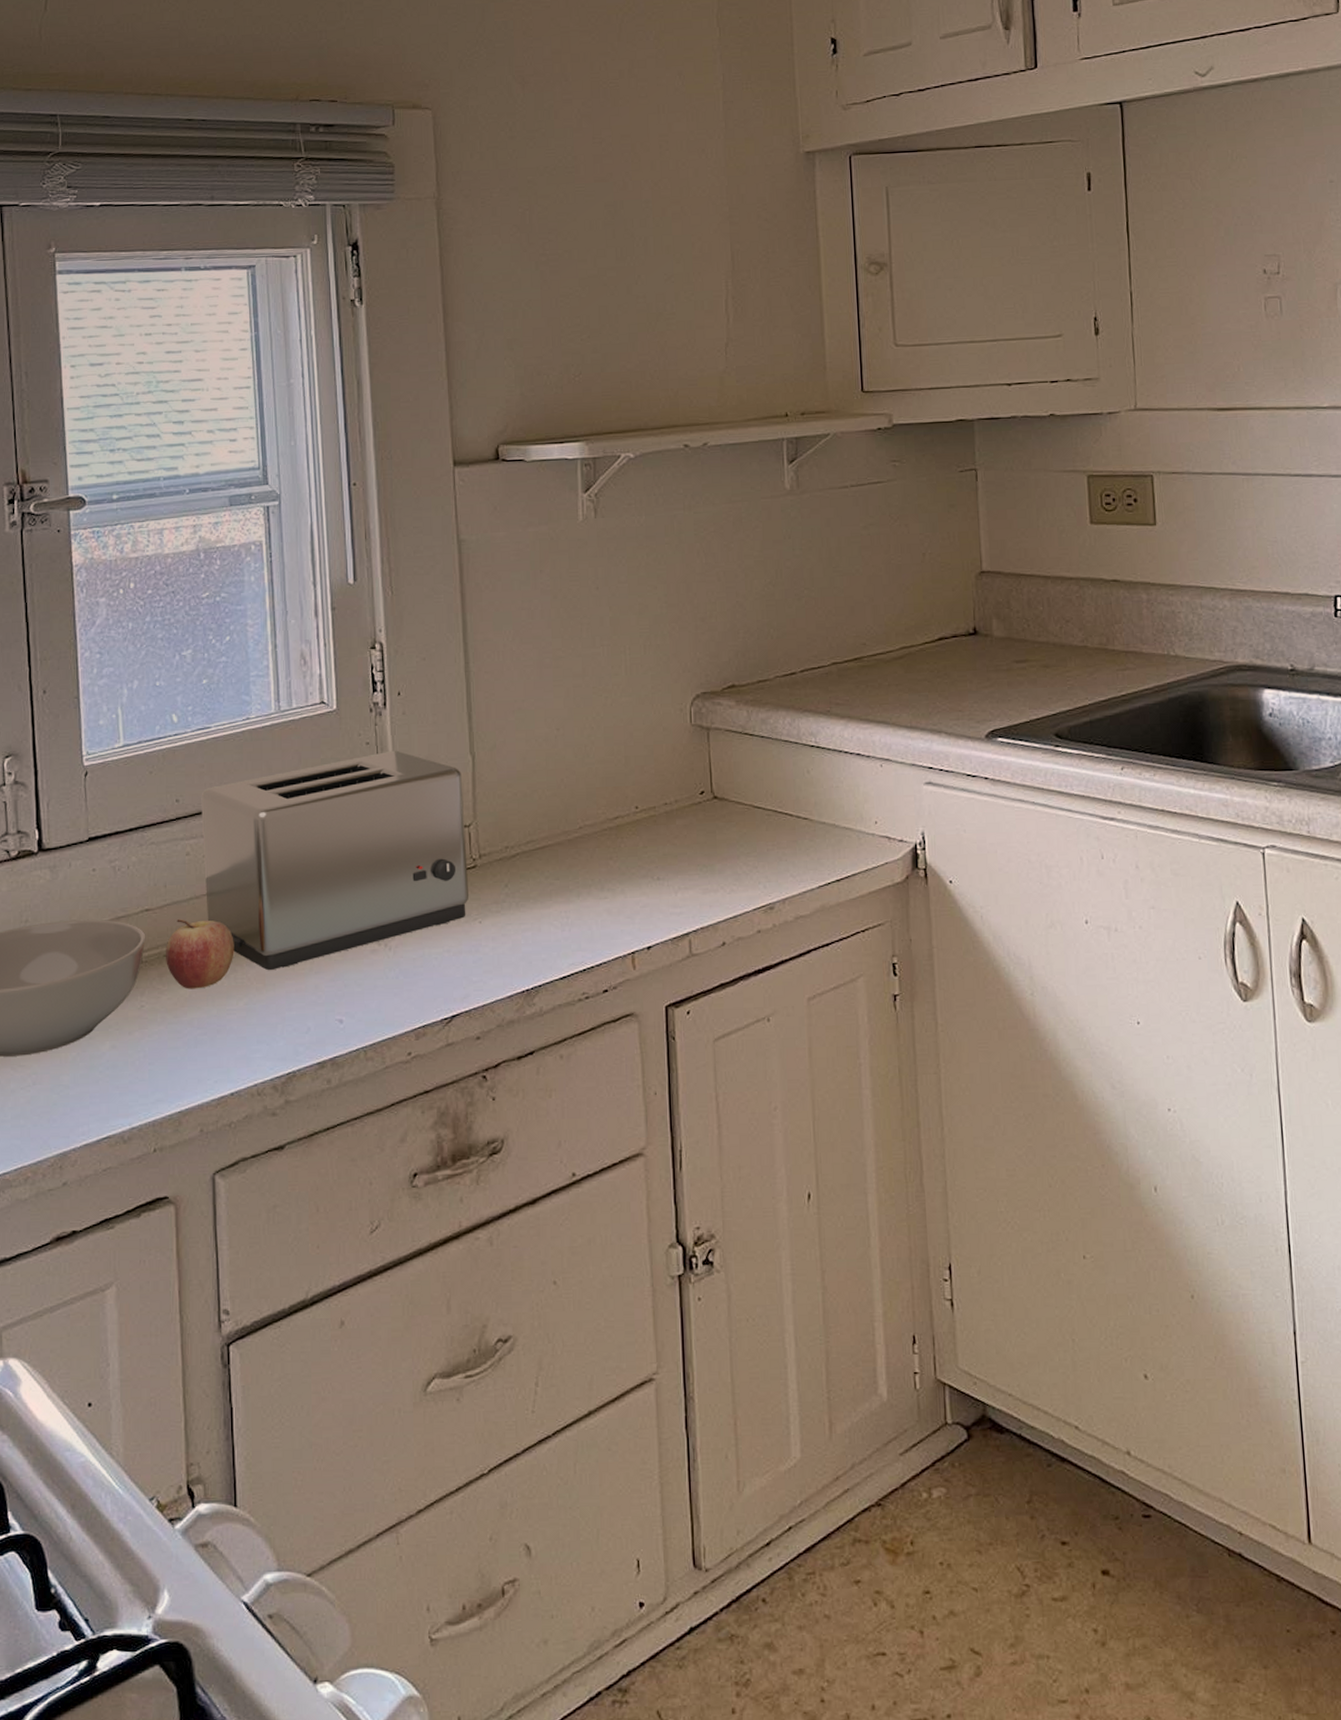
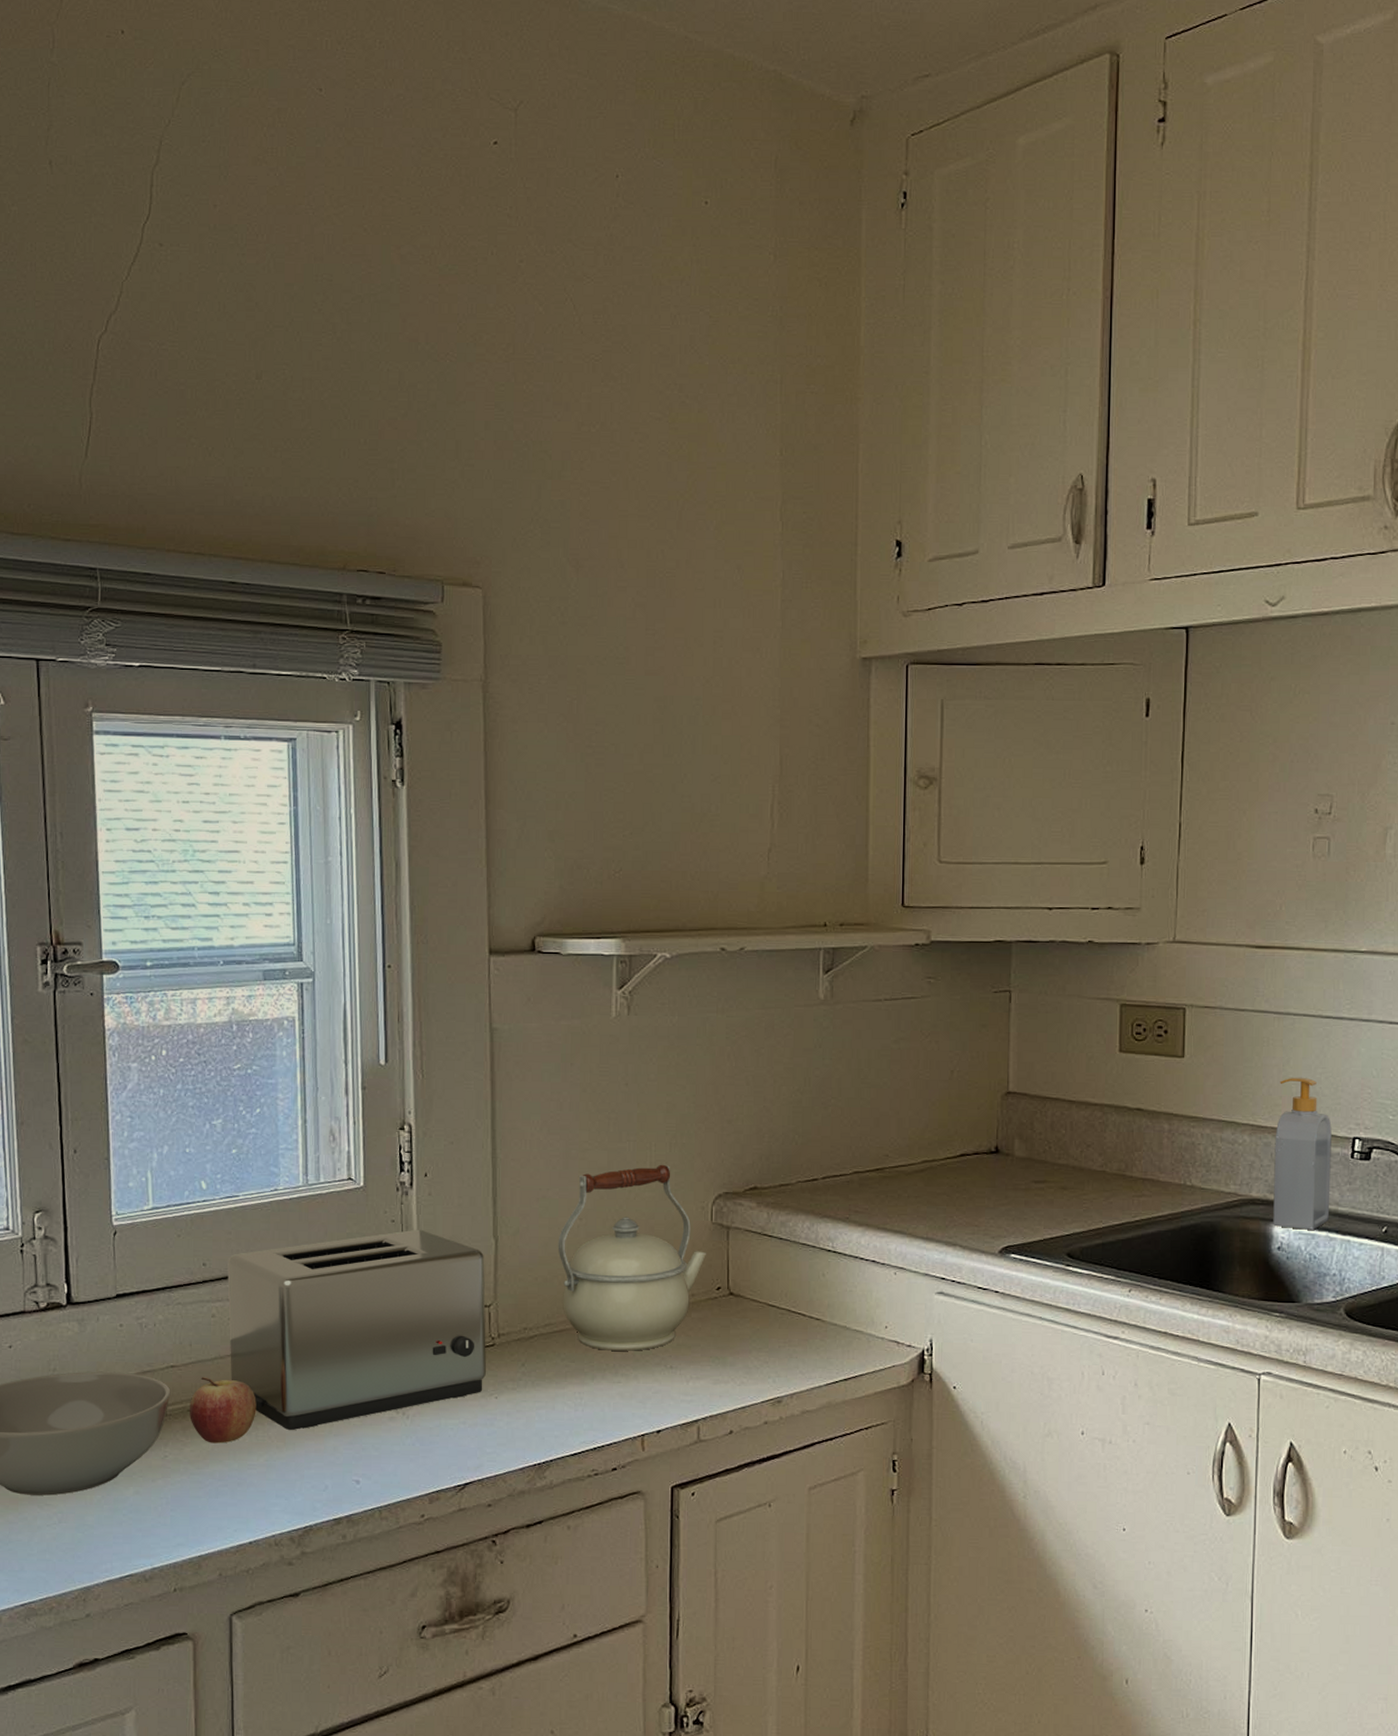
kettle: none [536,667,688,865] -> present [558,1164,707,1351]
soap bottle: none [1255,537,1319,694] -> present [1273,1077,1332,1230]

